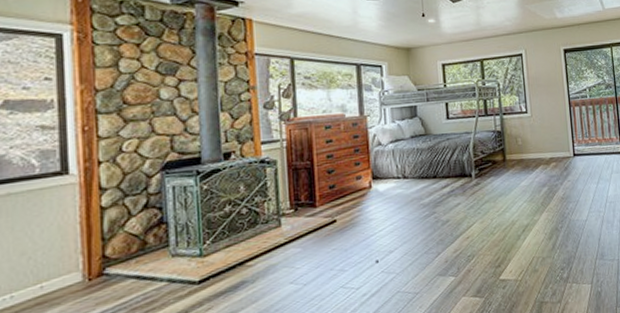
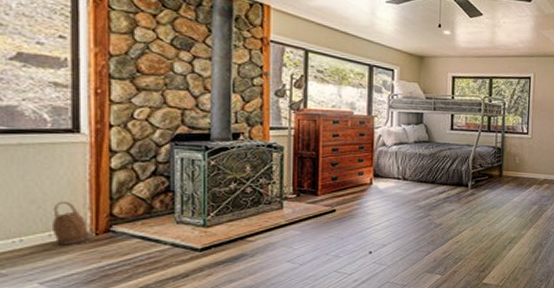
basket: none [43,247,84,296] -> present [53,201,91,244]

